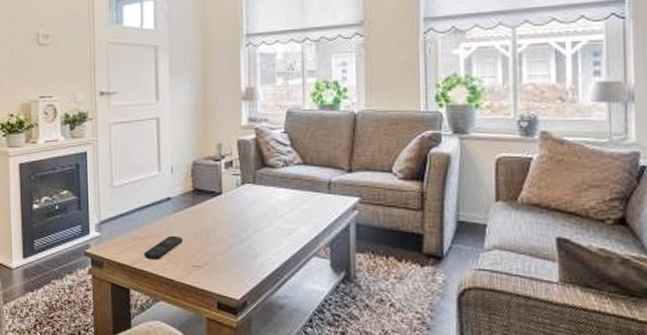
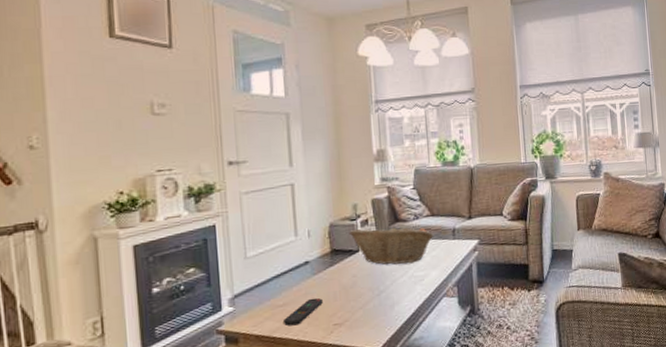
fruit basket: none [212,169,306,214] -> present [348,224,434,265]

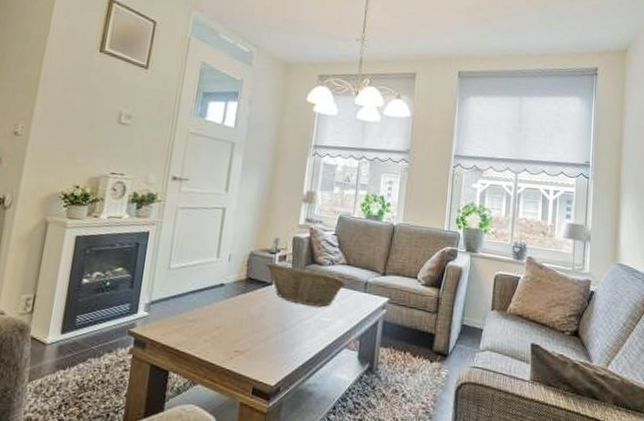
remote control: present [282,297,323,326] -> none [188,320,230,344]

